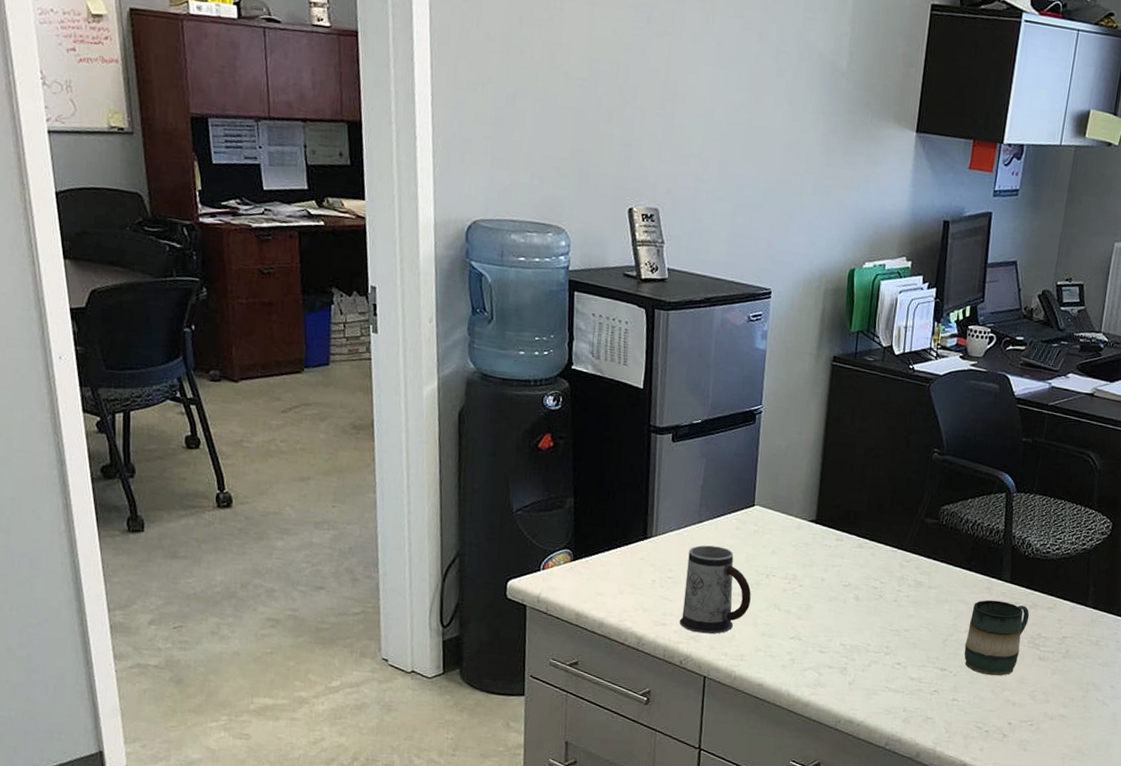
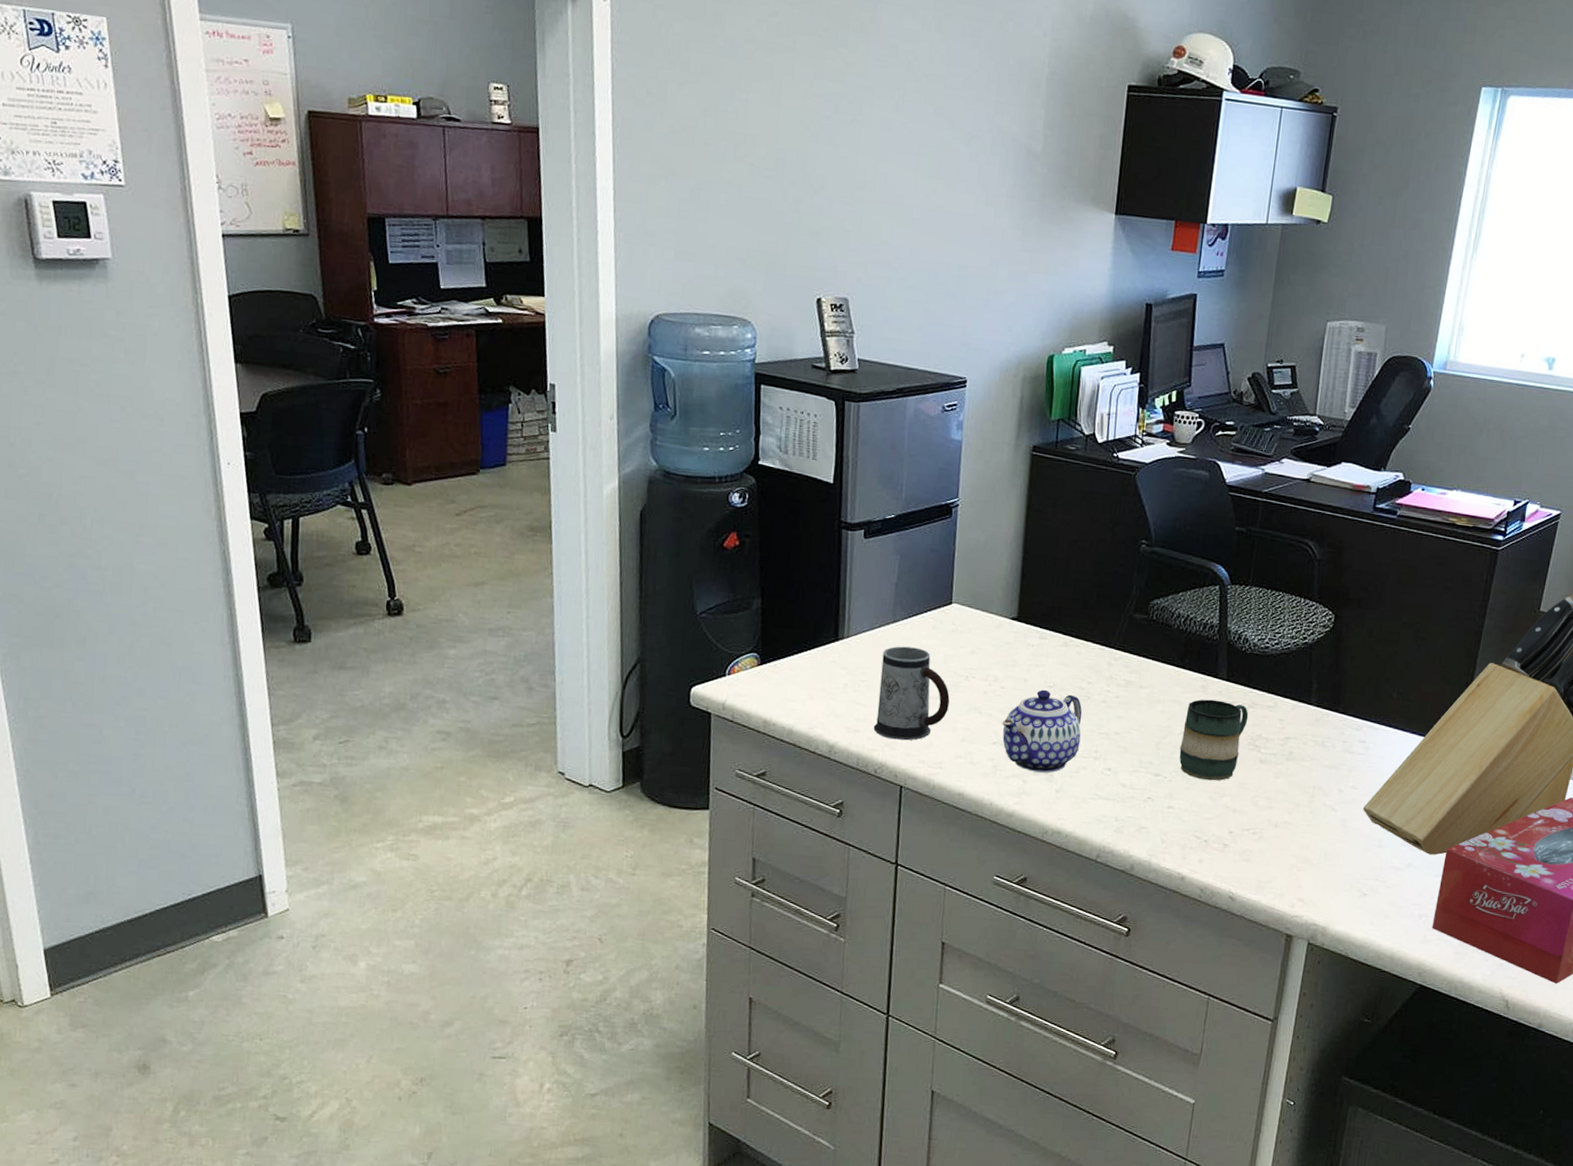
teapot: none [799,588,875,667] -> present [1002,689,1082,773]

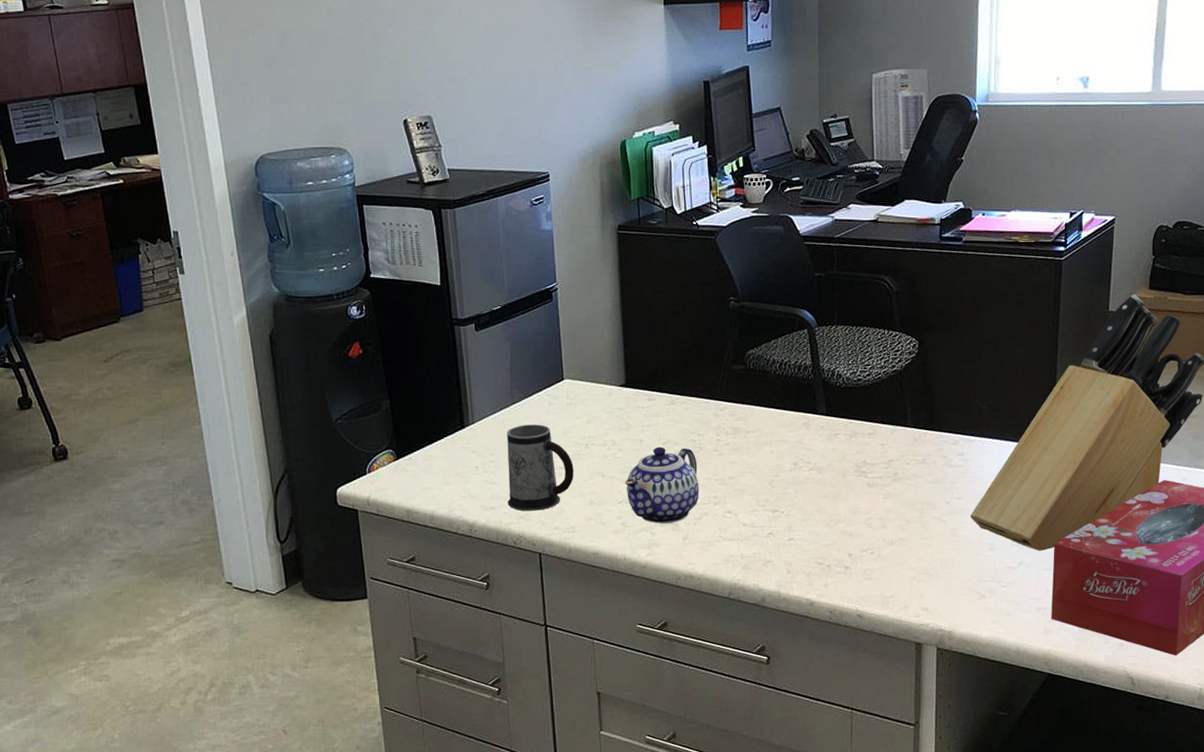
mug: present [1179,699,1249,781] -> none [792,434,852,510]

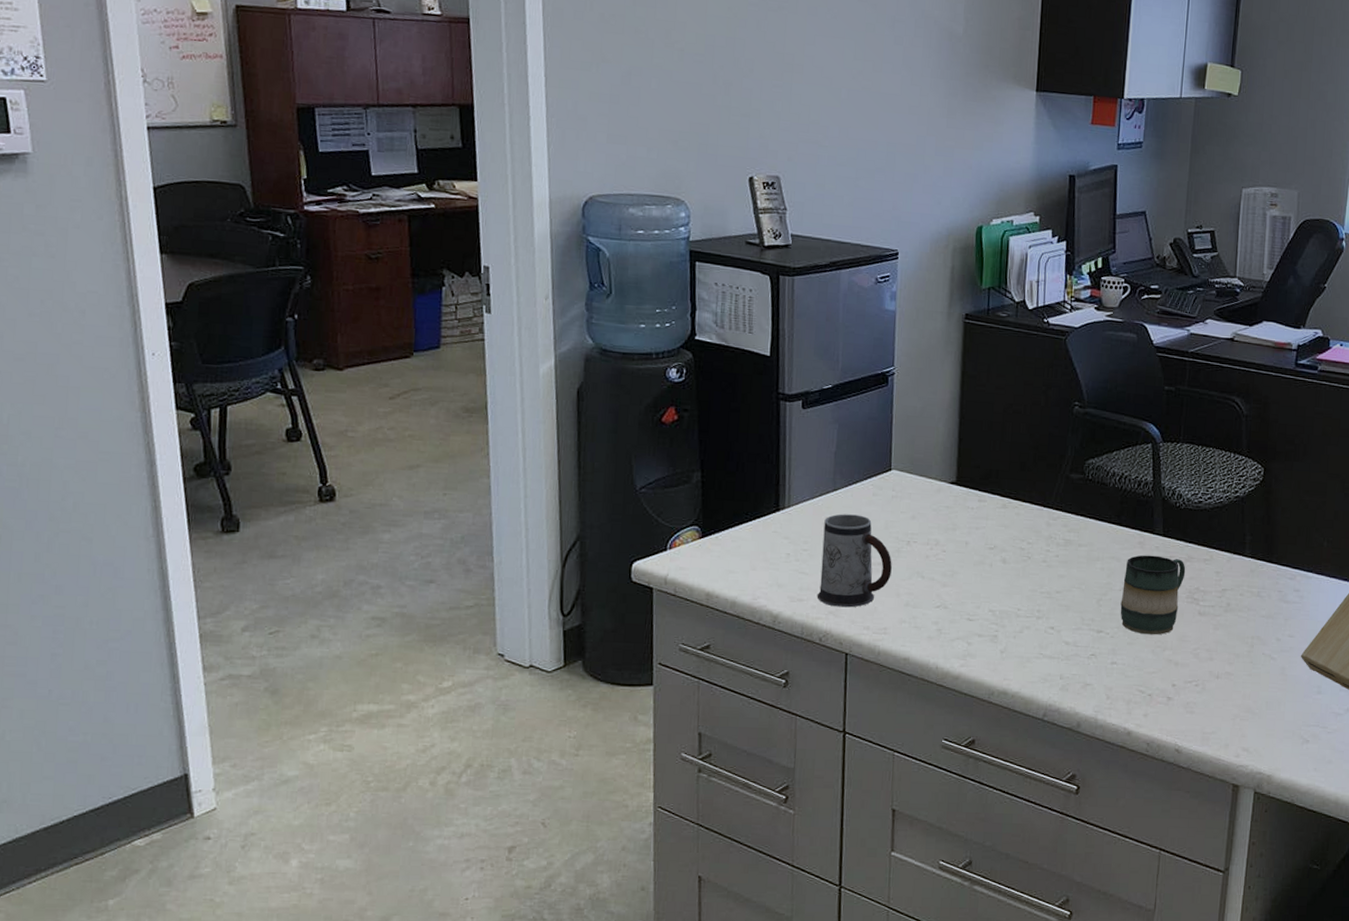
teapot: present [624,446,700,524] -> none [944,551,1024,634]
mug: none [792,434,852,510] -> present [1120,555,1186,635]

